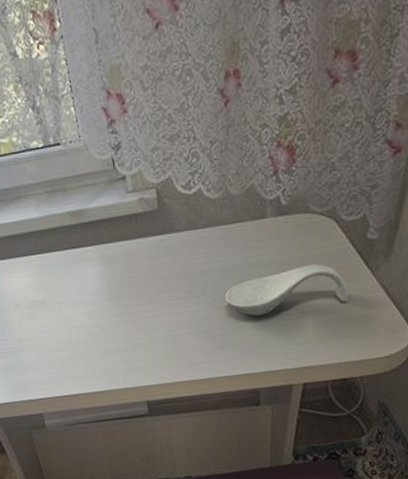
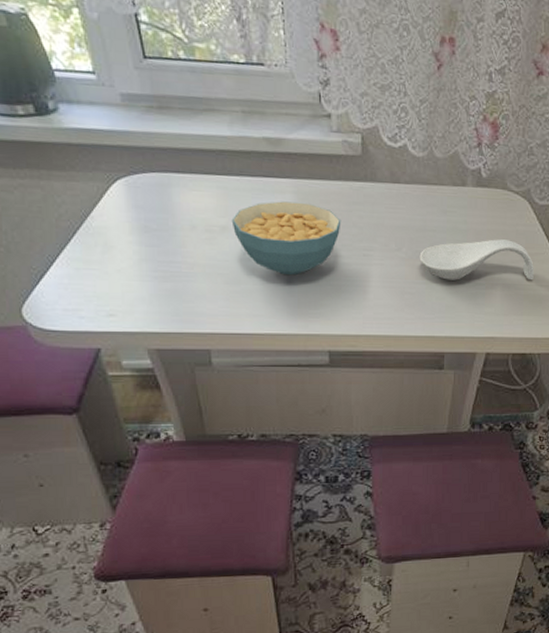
cereal bowl: none [48,265,146,336] -> present [231,201,341,276]

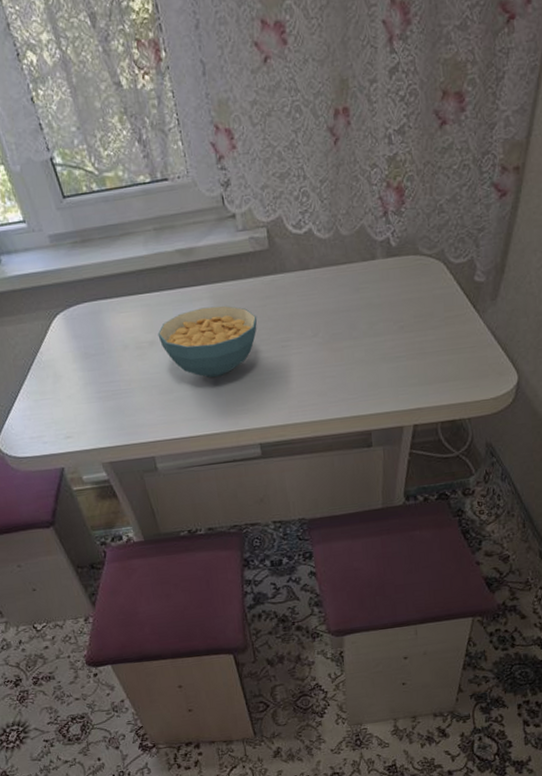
spoon rest: present [419,239,534,281] -> none [336,306,456,358]

